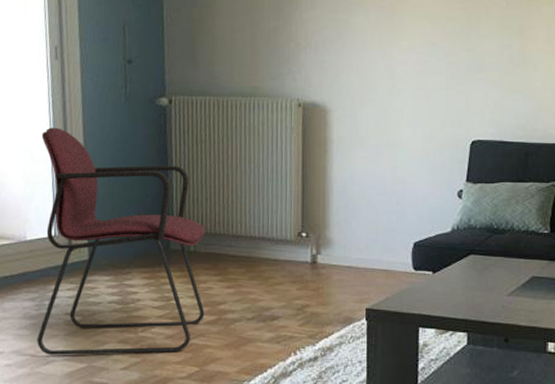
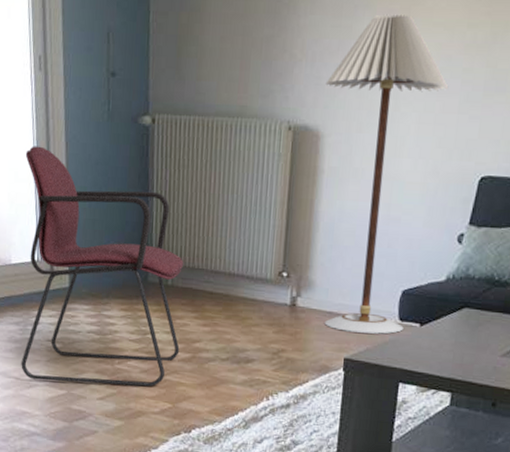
floor lamp: none [329,10,436,284] -> present [324,14,449,334]

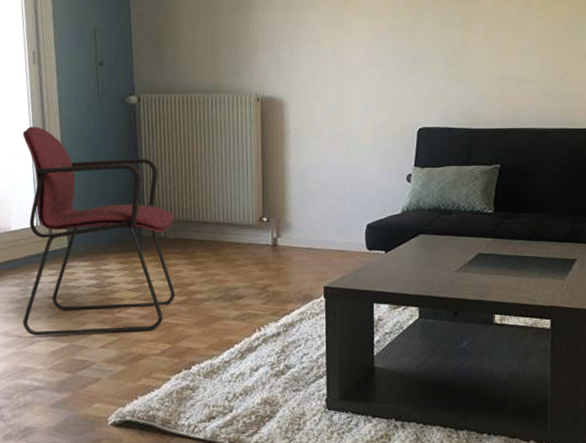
floor lamp: present [324,14,449,334] -> none [284,9,384,263]

